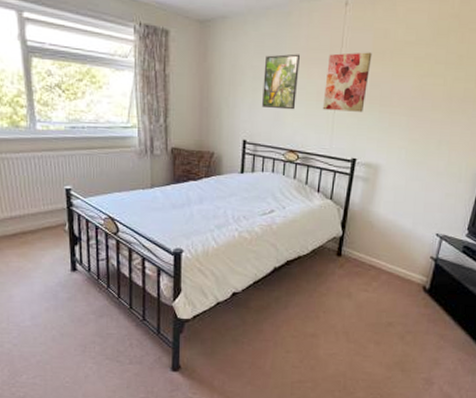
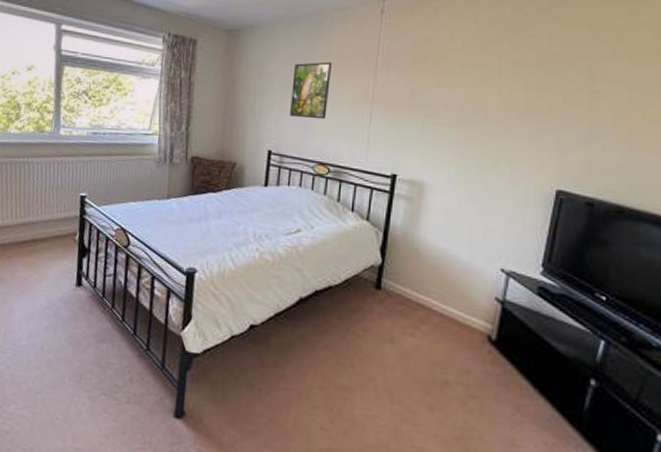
wall art: present [322,52,372,112] -> none [357,59,412,123]

